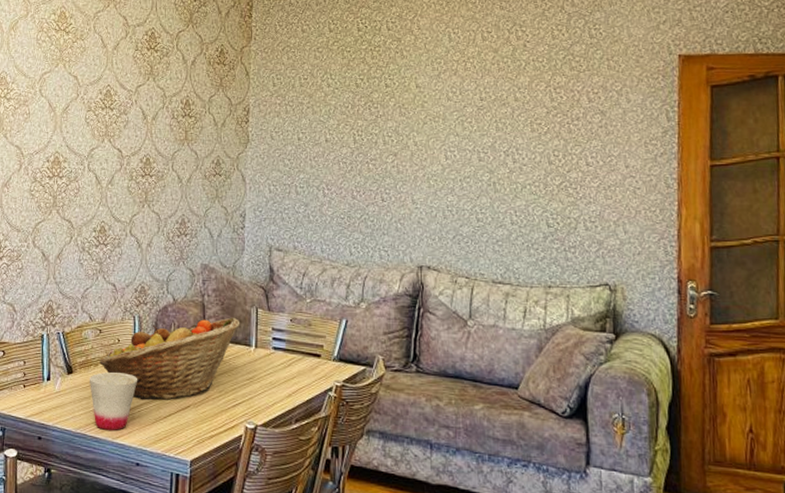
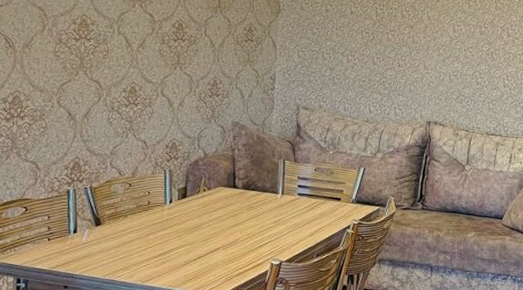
cup: present [89,372,137,430] -> none [118,222,167,275]
fruit basket: present [99,317,240,400] -> none [129,168,269,246]

